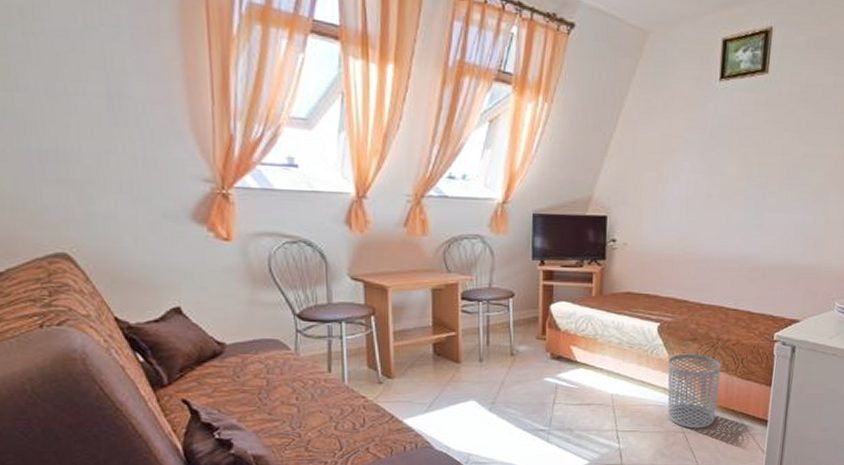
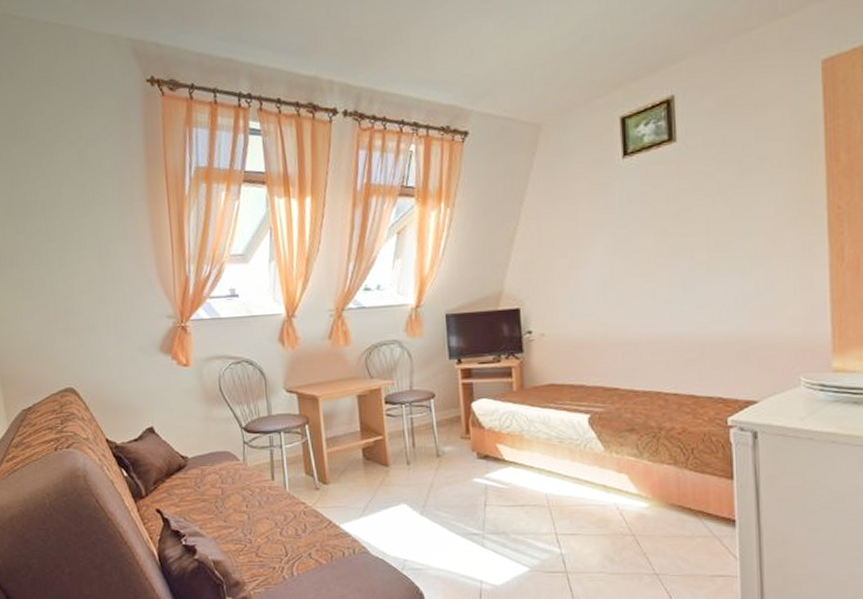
waste bin: present [667,353,721,429] -> none [605,446,669,531]

